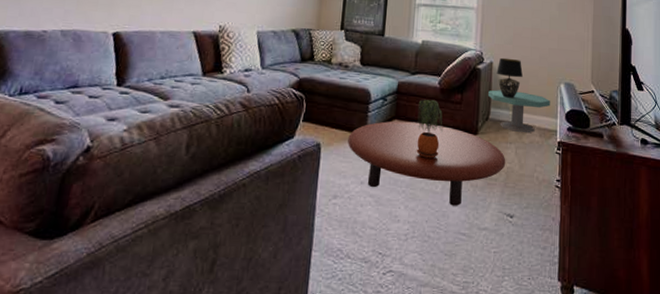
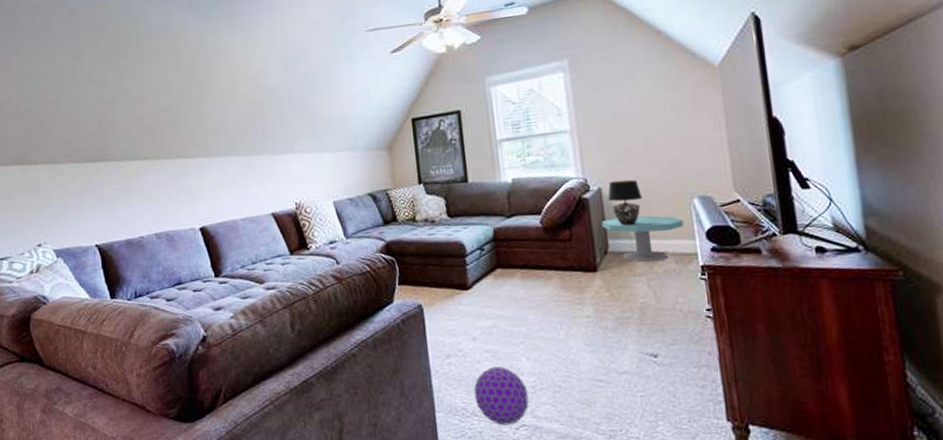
coffee table: present [348,121,506,206] -> none [450,268,638,352]
ball: none [351,212,400,270] -> present [473,366,529,426]
potted plant: present [416,99,443,158] -> none [521,240,555,305]

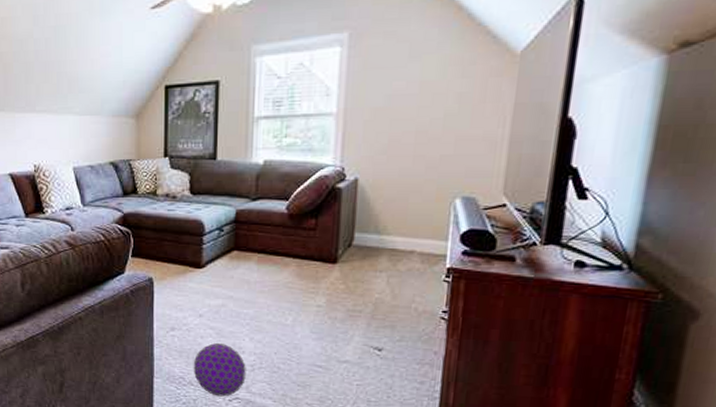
side table: present [602,215,684,262] -> none [352,211,440,260]
table lamp: present [607,180,642,226] -> none [363,172,400,220]

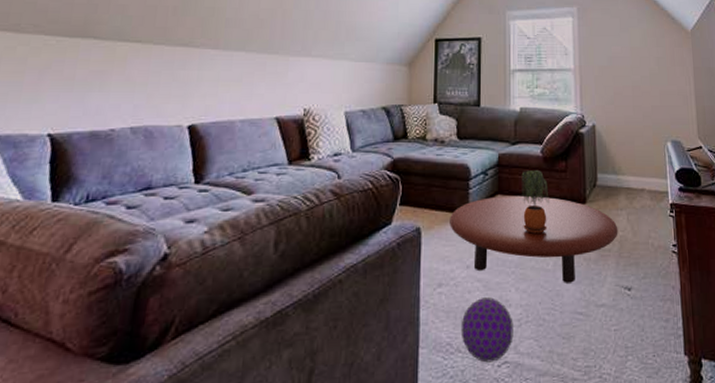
coffee table: none [182,252,374,339] -> present [450,195,618,283]
potted plant: none [261,226,293,290] -> present [521,169,549,234]

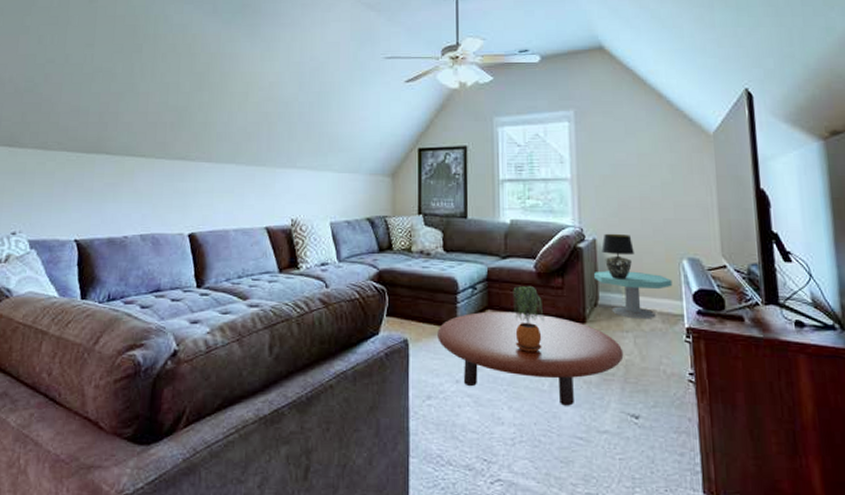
ball: present [460,297,514,363] -> none [451,413,507,479]
side table: none [594,153,659,198] -> present [594,271,673,320]
table lamp: none [600,119,627,161] -> present [601,233,634,279]

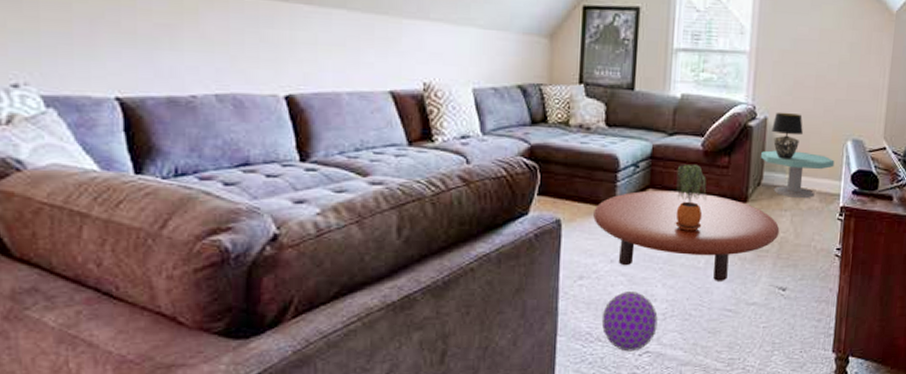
ball: none [451,413,507,479] -> present [601,292,658,352]

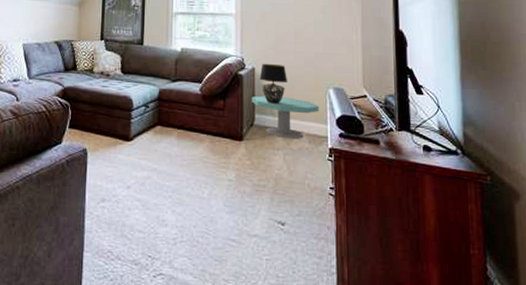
coffee table: present [593,190,780,281] -> none [113,127,274,212]
ball: present [601,292,658,352] -> none [120,215,169,273]
potted plant: present [675,163,707,231] -> none [180,105,207,164]

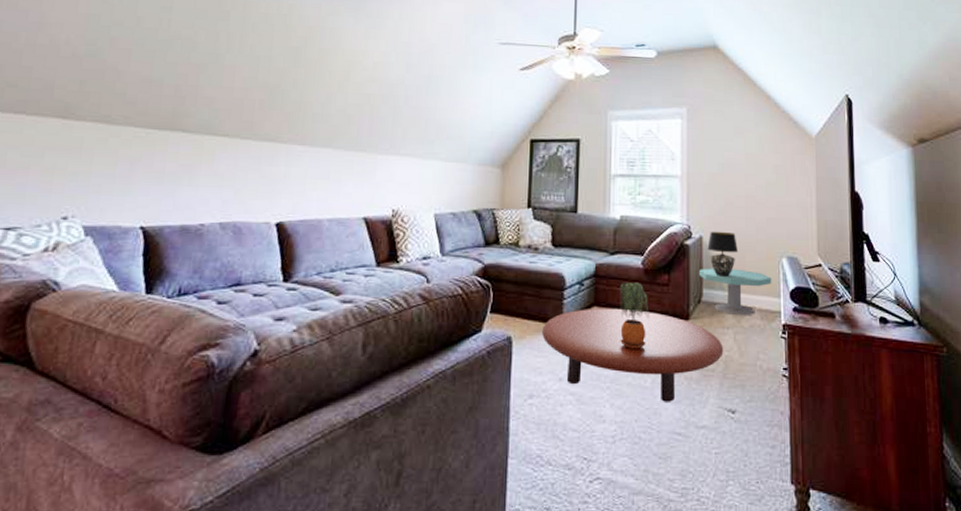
coffee table: none [113,127,274,212] -> present [542,308,724,402]
potted plant: none [180,105,207,164] -> present [619,281,649,349]

